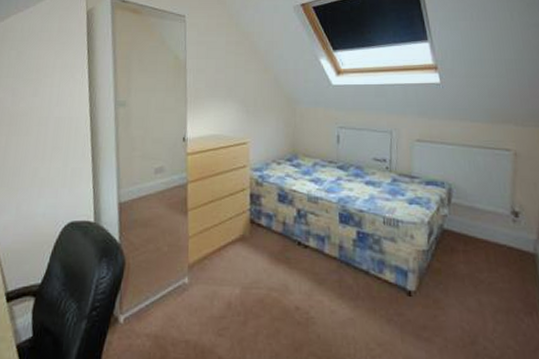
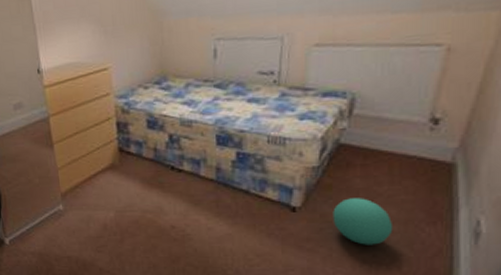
ball: none [443,284,498,336] -> present [333,198,394,245]

